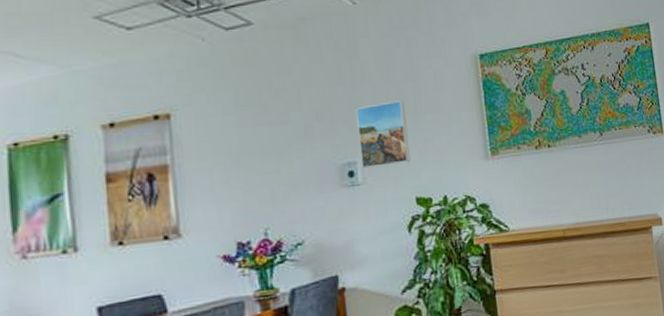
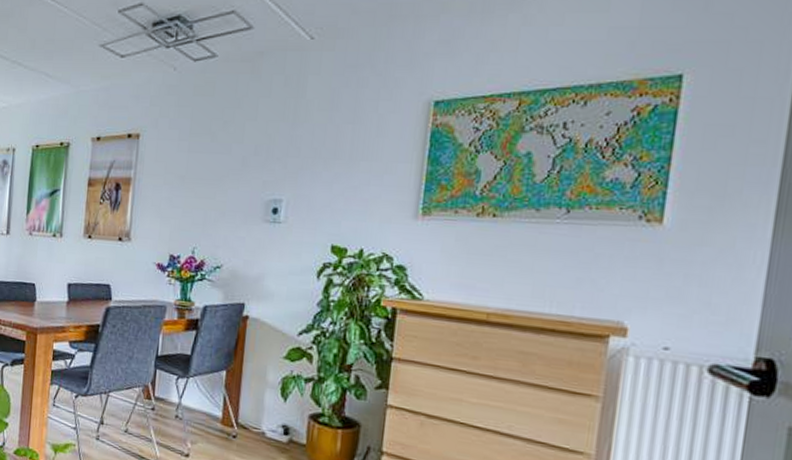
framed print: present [356,100,410,169] -> none [286,143,340,209]

